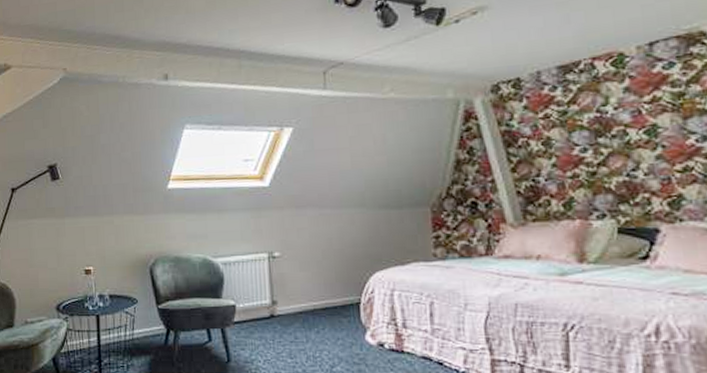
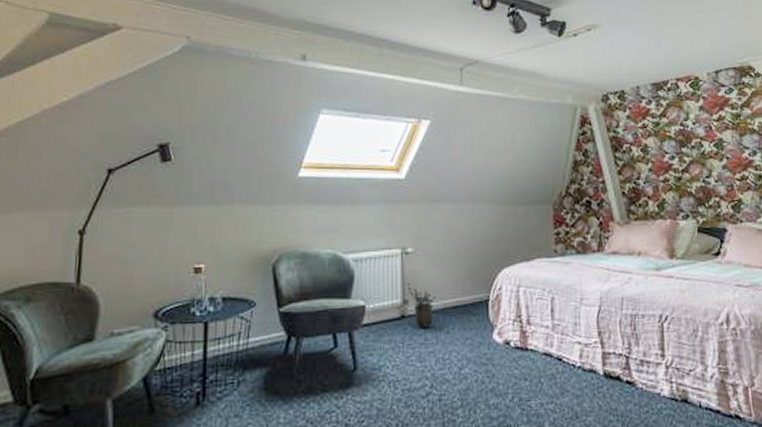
potted plant: none [274,285,306,327] -> present [406,283,437,328]

